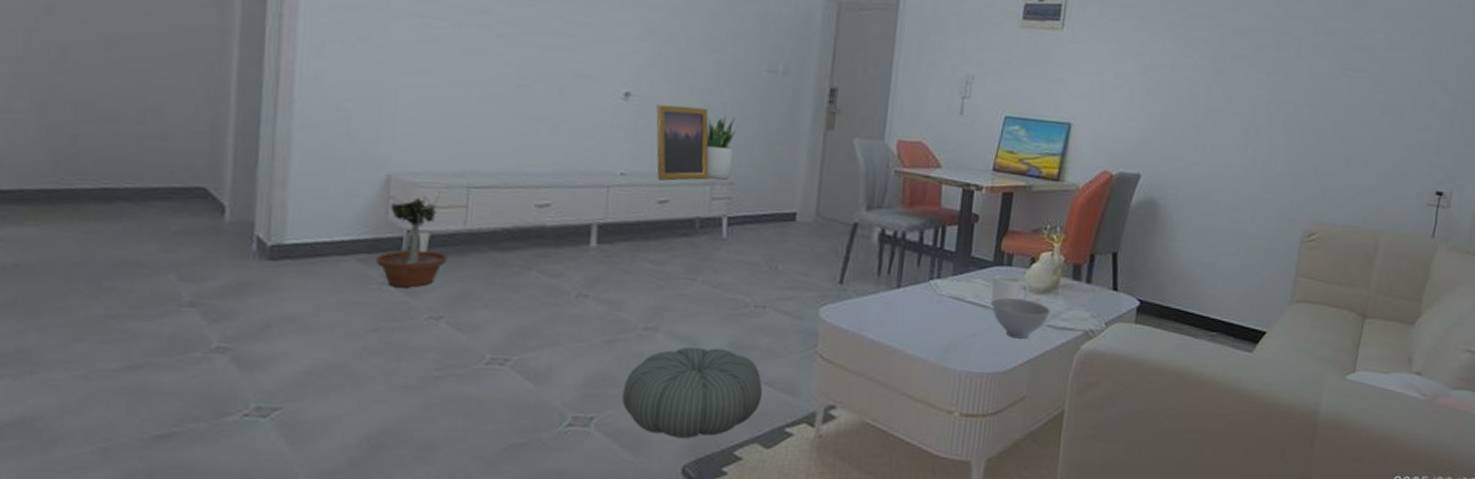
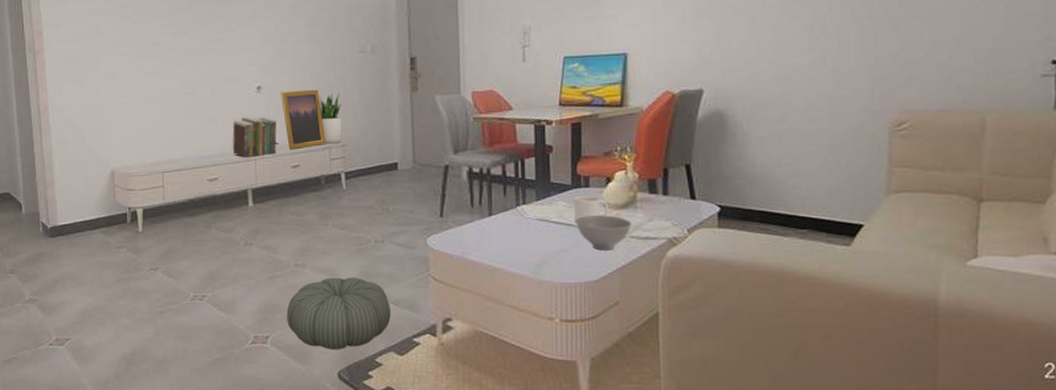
potted tree: present [375,192,448,288] -> none [112,178,156,249]
books: none [577,129,645,184] -> present [232,117,277,158]

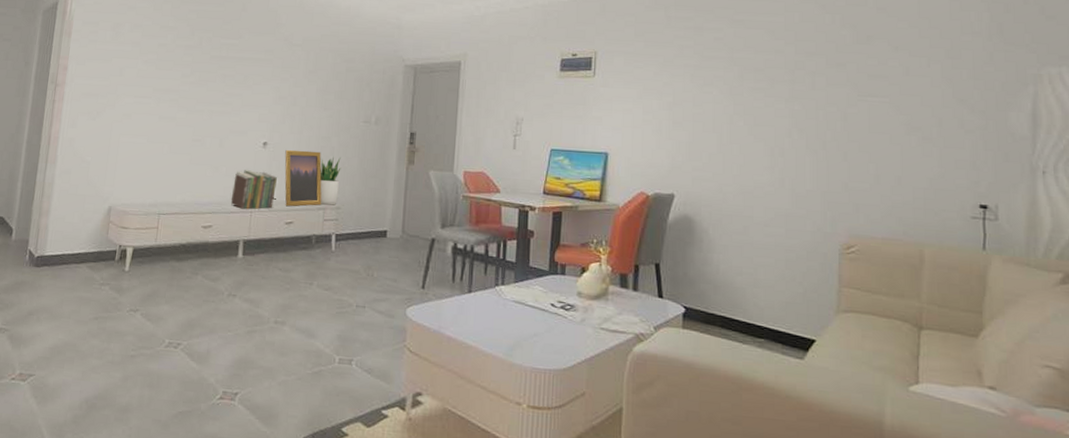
pouf: present [286,277,391,349] -> none [258,338,363,415]
mug: present [572,195,610,223] -> none [548,282,583,309]
bowl: present [575,215,632,251] -> none [549,303,603,340]

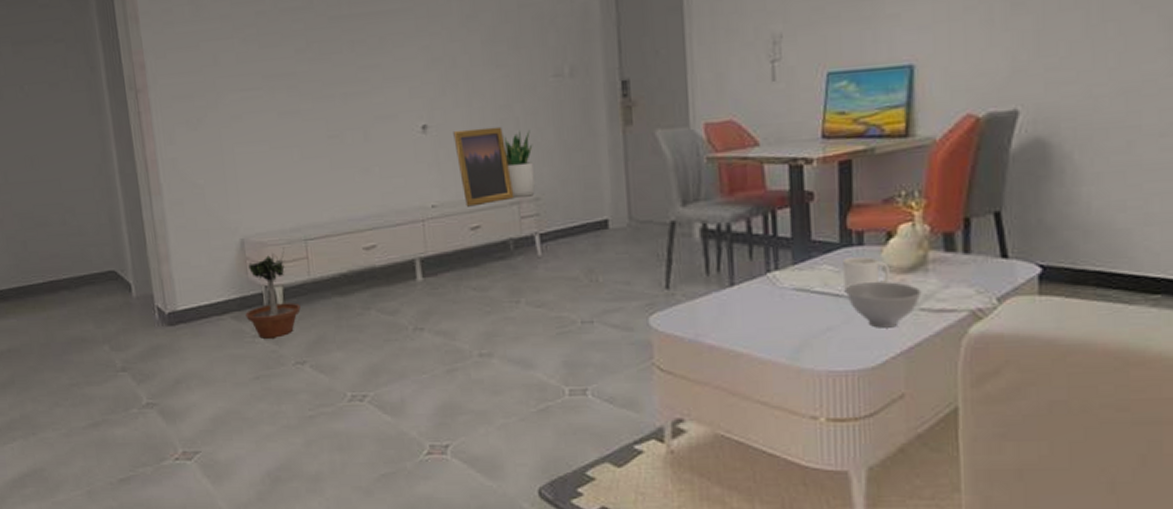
potted tree: none [98,218,144,288] -> present [245,248,301,339]
books: present [230,170,277,210] -> none [392,164,451,219]
mug: none [548,282,583,309] -> present [841,256,891,292]
bowl: none [549,303,603,340] -> present [844,282,922,328]

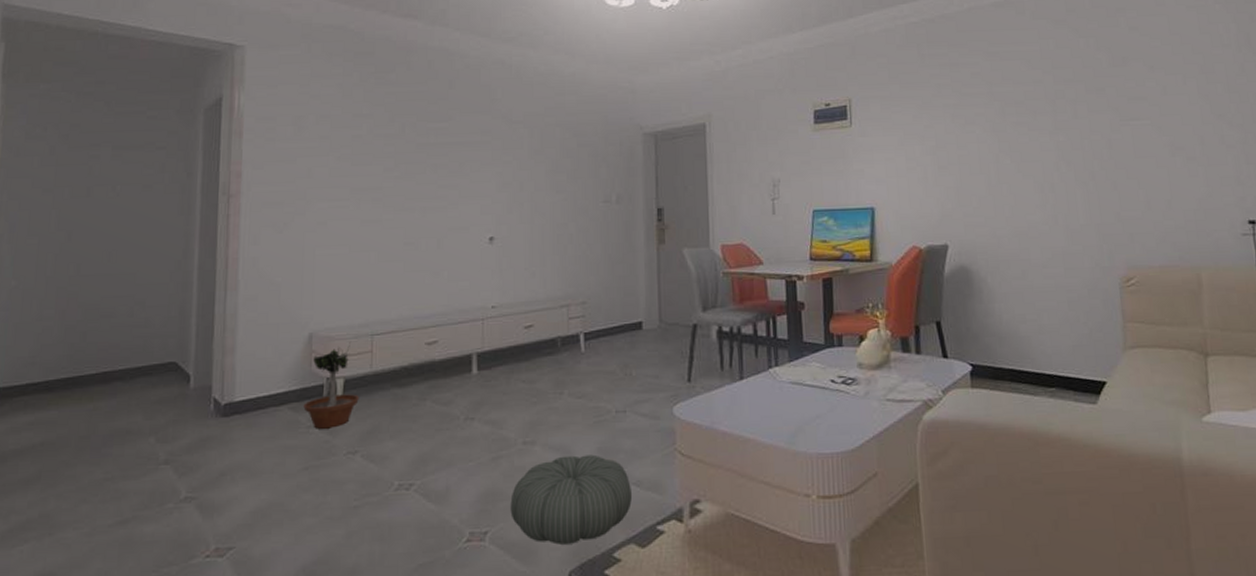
picture frame: present [453,126,515,207] -> none [516,241,564,308]
pouf: none [470,368,604,461] -> present [510,454,632,545]
planter: present [503,131,535,198] -> none [558,245,583,301]
mug: present [841,256,891,292] -> none [826,355,864,385]
bowl: present [844,282,922,328] -> none [829,377,887,416]

